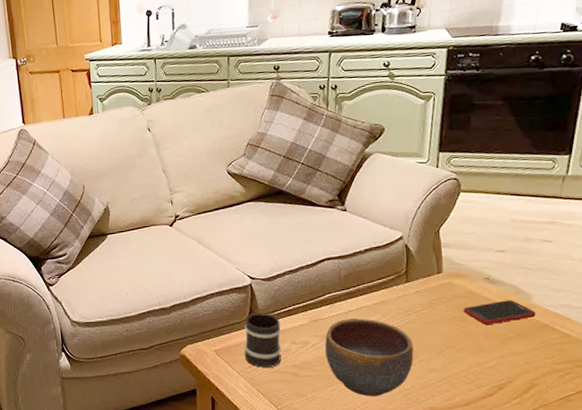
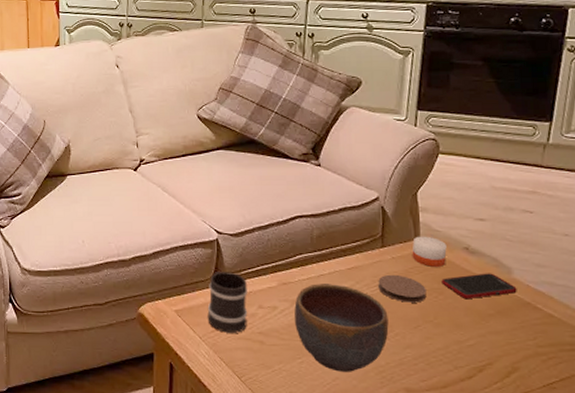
coaster: none [403,306,449,331] -> present [378,274,427,303]
candle: none [435,269,469,298] -> present [412,236,447,267]

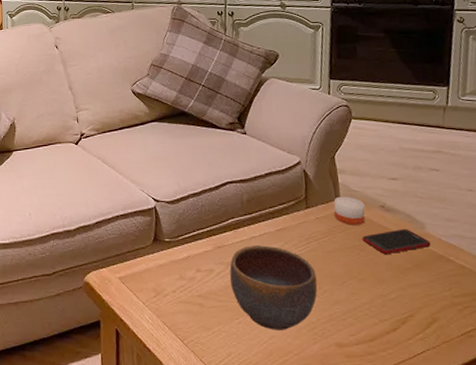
mug: present [207,272,248,333] -> none [149,238,187,297]
coaster: present [378,274,427,303] -> none [305,234,350,260]

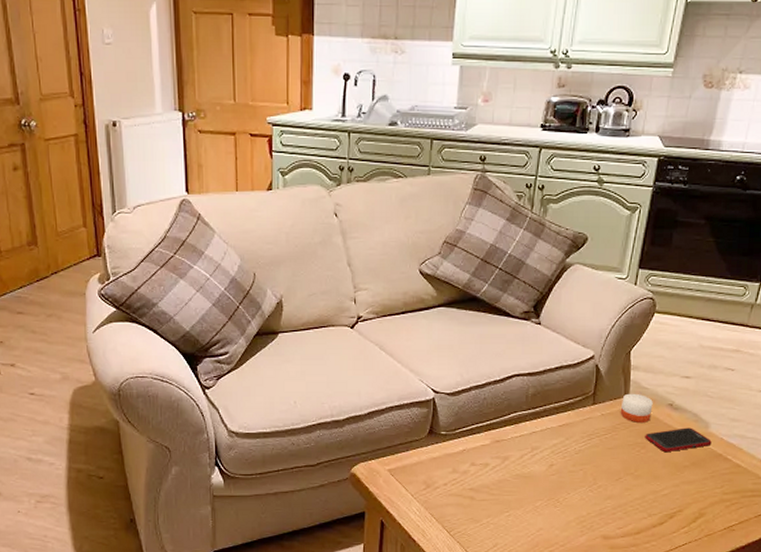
bowl: present [230,245,318,330] -> none [505,441,593,523]

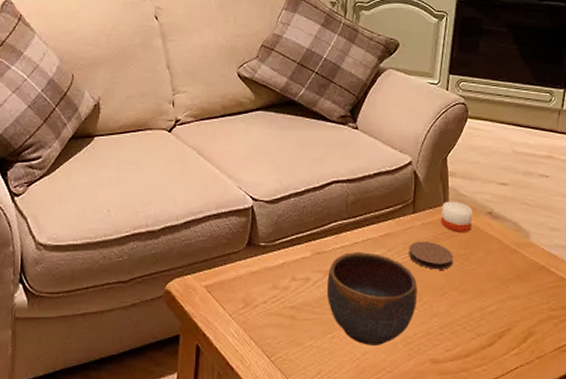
bowl: none [505,441,593,523] -> present [327,252,418,345]
coaster: none [586,430,630,457] -> present [409,241,453,270]
cell phone: present [645,427,712,452] -> none [467,237,534,264]

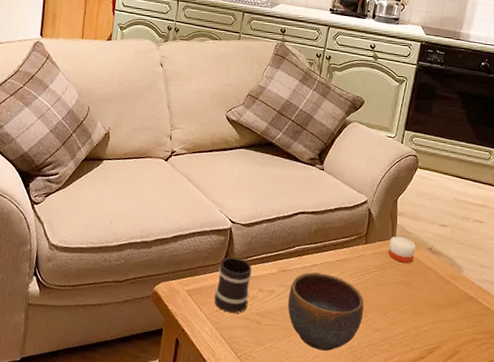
mug: none [239,242,281,309] -> present [214,257,252,313]
coaster: present [409,241,453,270] -> none [359,267,396,293]

